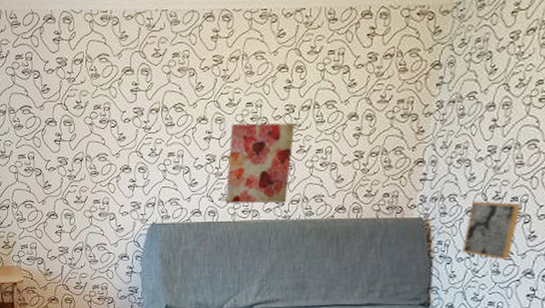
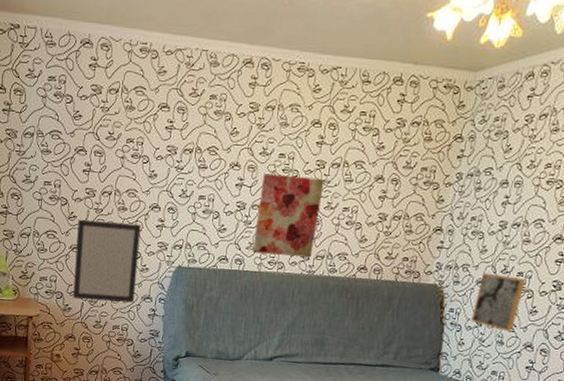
home mirror: none [53,187,114,263] -> present [73,219,141,303]

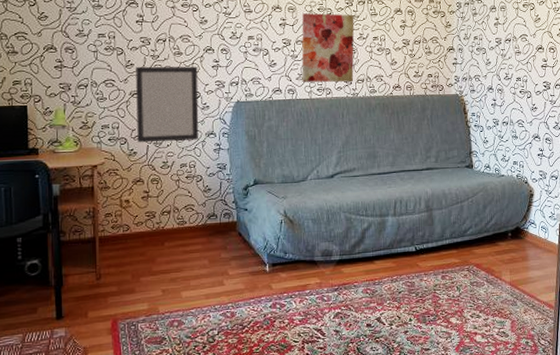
wall art: present [471,273,526,332] -> none [489,81,524,127]

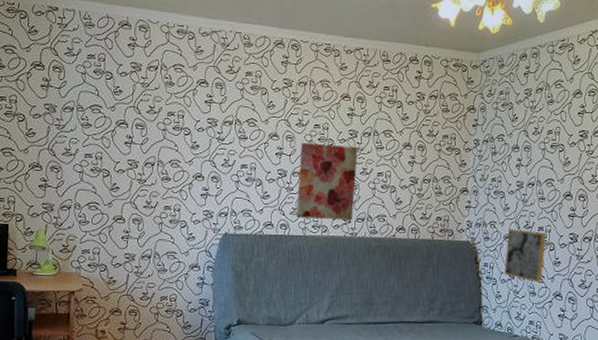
home mirror: present [136,66,199,143] -> none [117,190,186,272]
wall art: none [489,81,524,127] -> present [504,228,546,283]

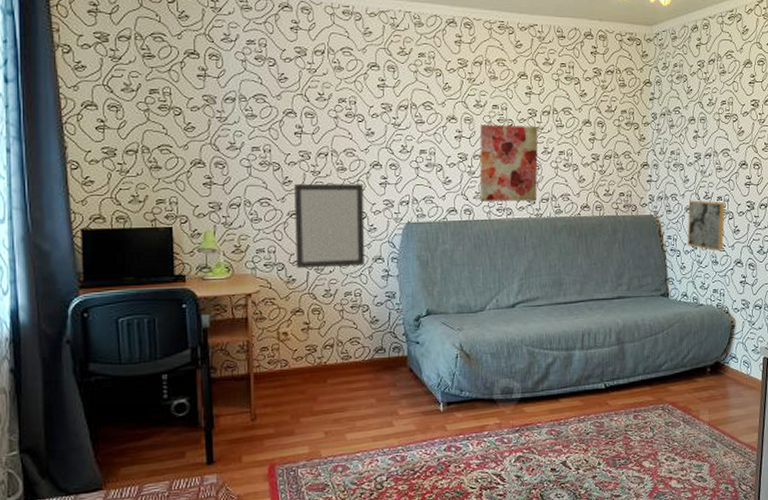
home mirror: none [117,190,186,272] -> present [294,183,366,269]

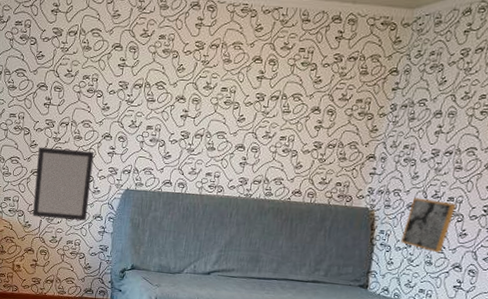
wall art: present [479,124,538,202] -> none [194,106,264,183]

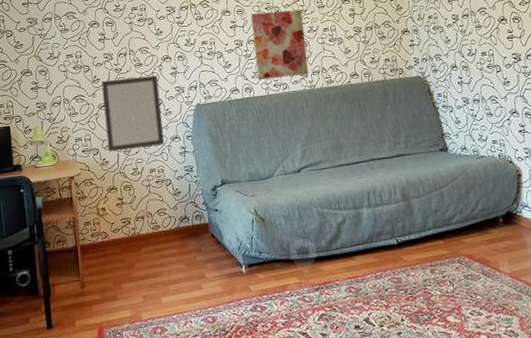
wall art: none [194,106,264,183] -> present [251,9,309,80]
wall art: present [400,197,456,253] -> none [453,57,496,104]

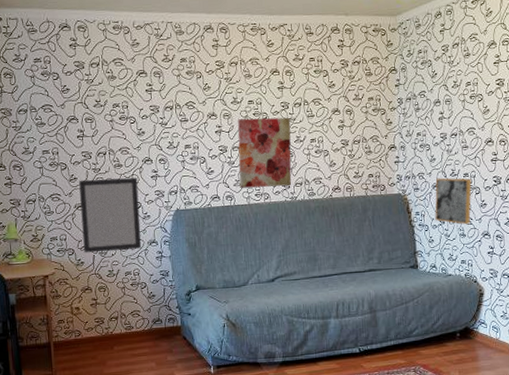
wall art: none [453,57,496,104] -> present [434,177,472,225]

